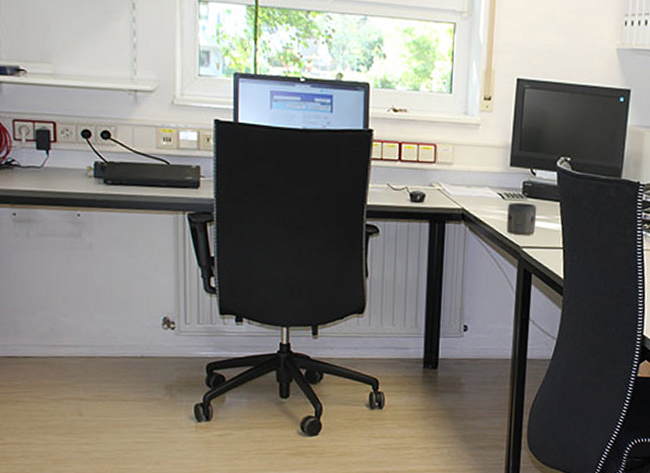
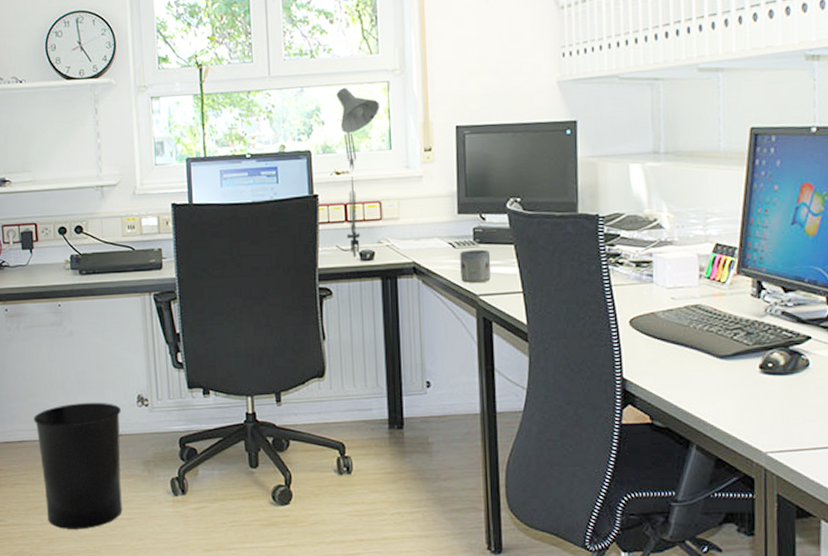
waste bin: none [42,320,144,451] -> present [34,402,122,529]
desk lamp: none [399,22,444,199] -> present [336,87,379,259]

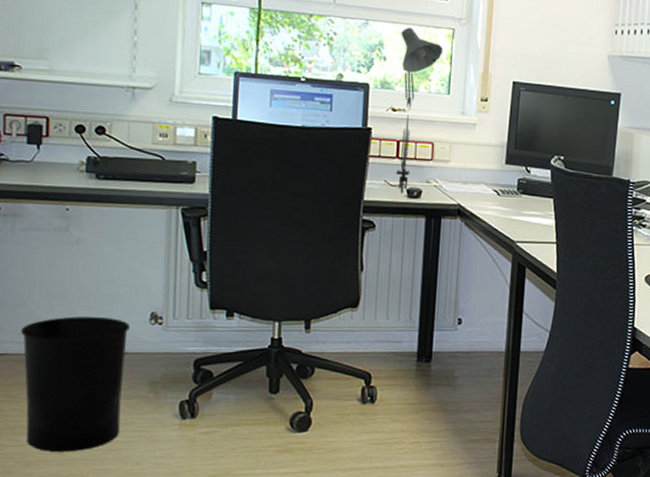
mug: present [460,249,492,283] -> none [501,198,531,230]

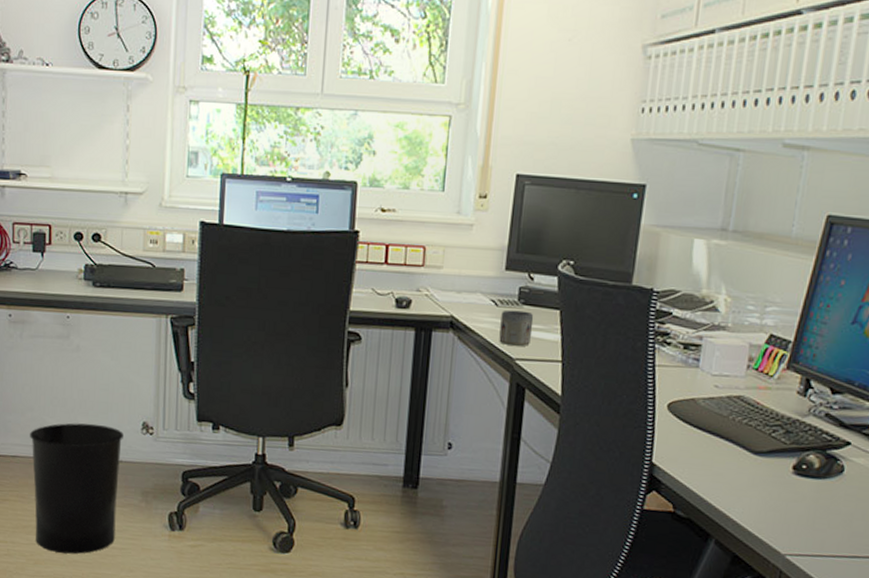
desk lamp: present [396,27,443,195] -> none [384,116,438,305]
mug: none [501,198,531,230] -> present [499,310,534,346]

